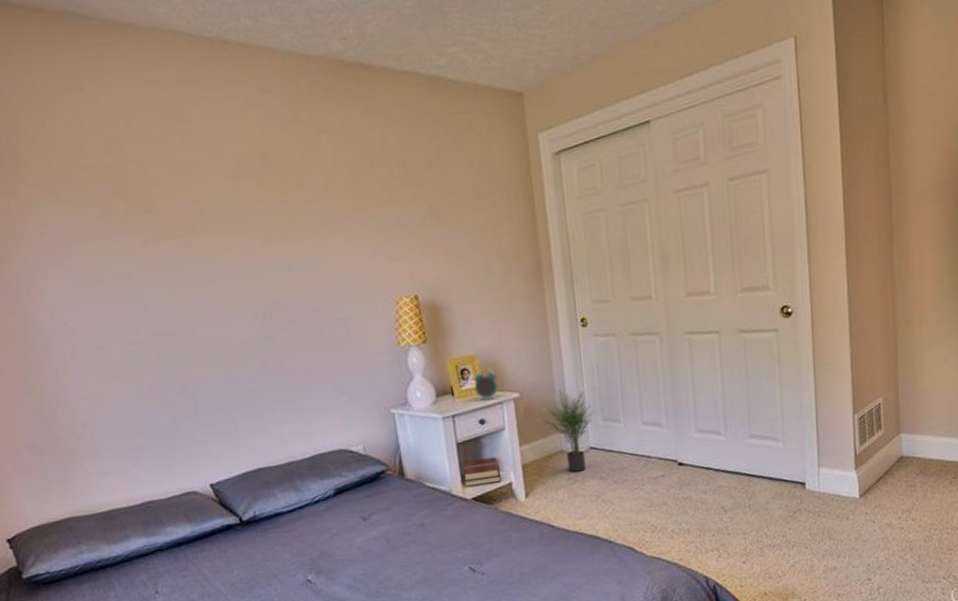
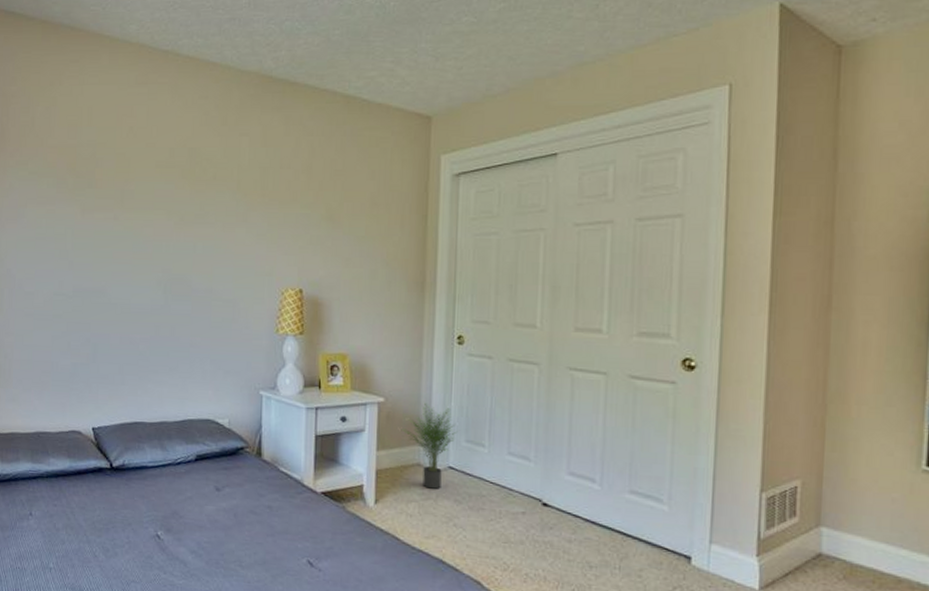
books: present [462,457,502,487] -> none [316,454,354,482]
alarm clock: present [474,368,498,401] -> none [341,368,365,401]

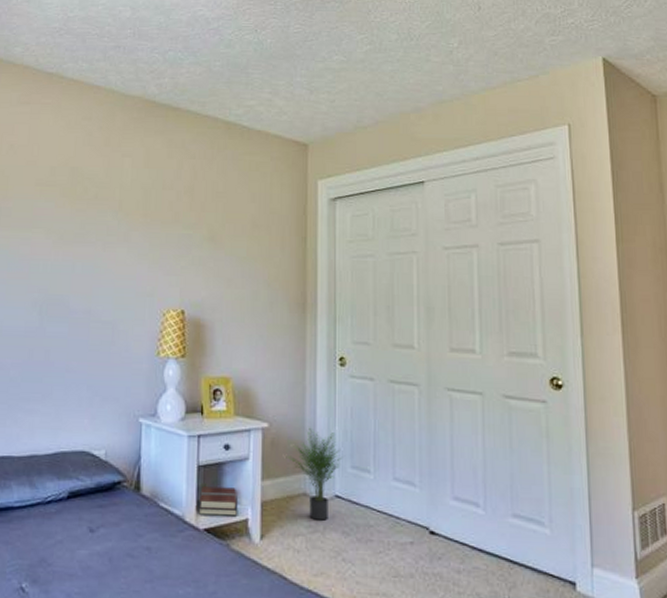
books: none [316,454,354,482] -> present [198,486,239,516]

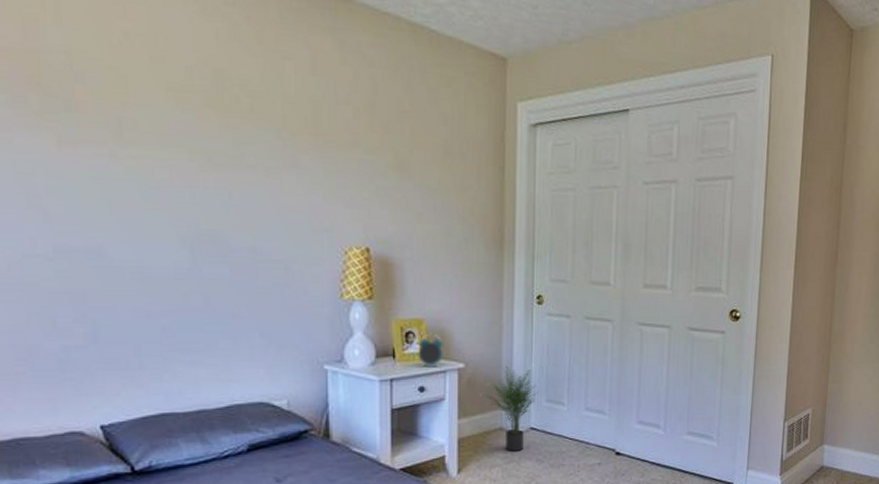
books: present [198,486,239,516] -> none [393,428,435,456]
alarm clock: none [224,392,248,427] -> present [418,334,443,369]

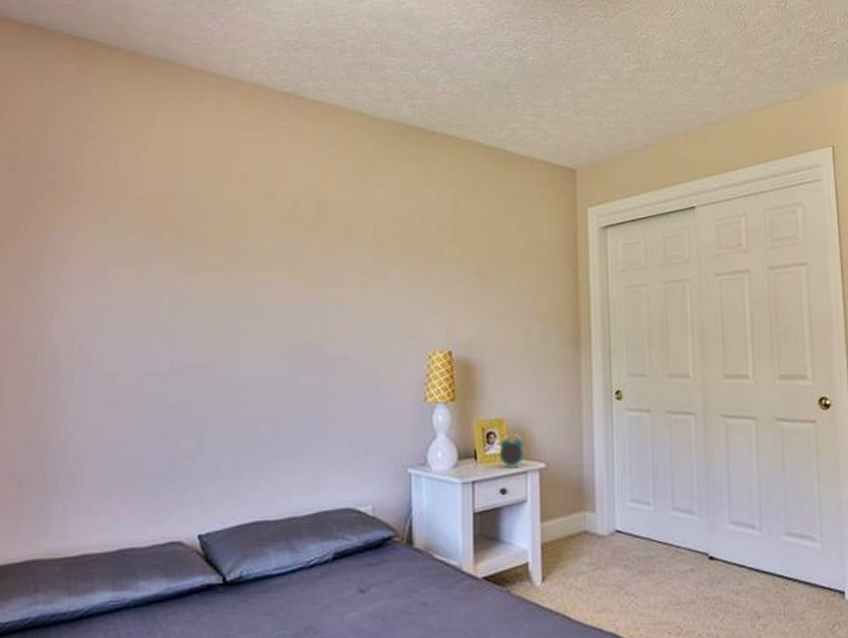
potted plant: present [484,365,539,452] -> none [566,464,623,557]

